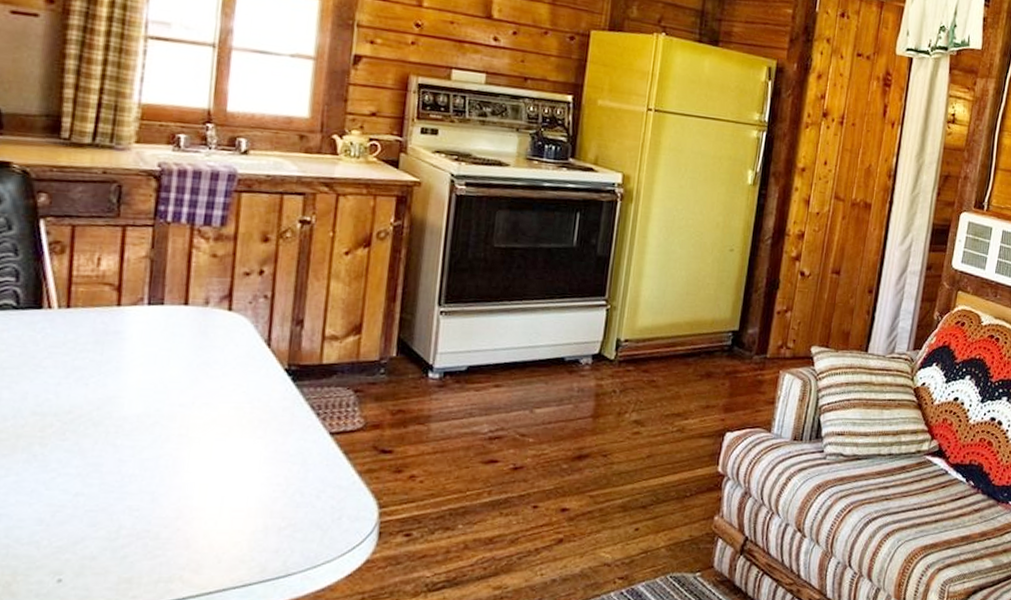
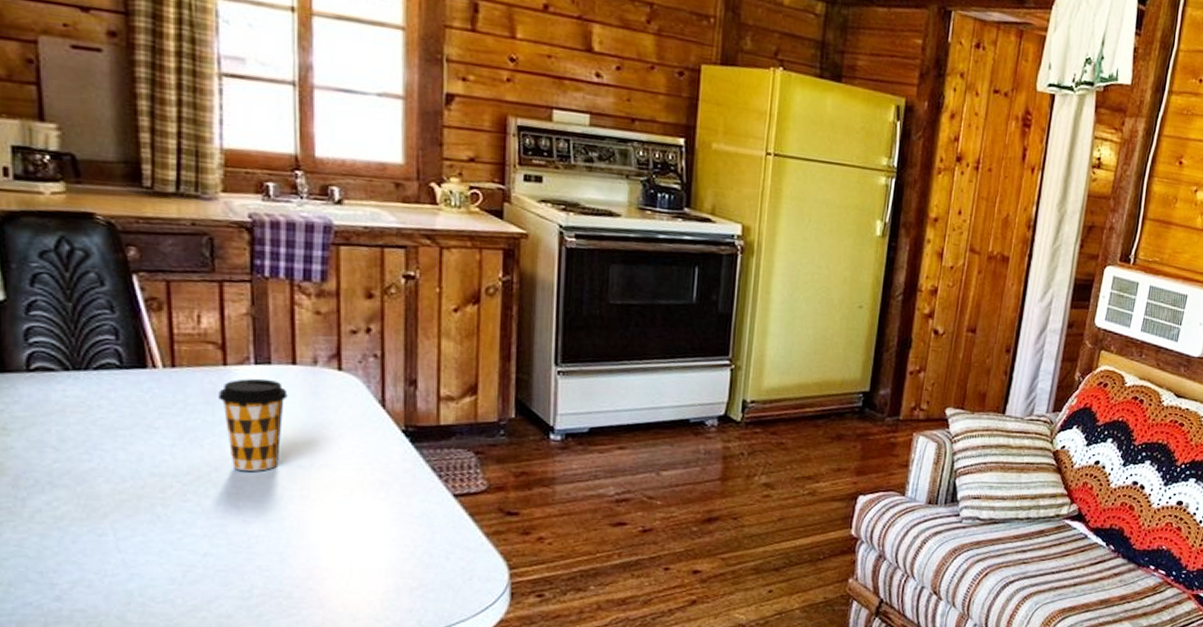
coffee cup: none [109,318,177,410] -> present [218,378,288,471]

